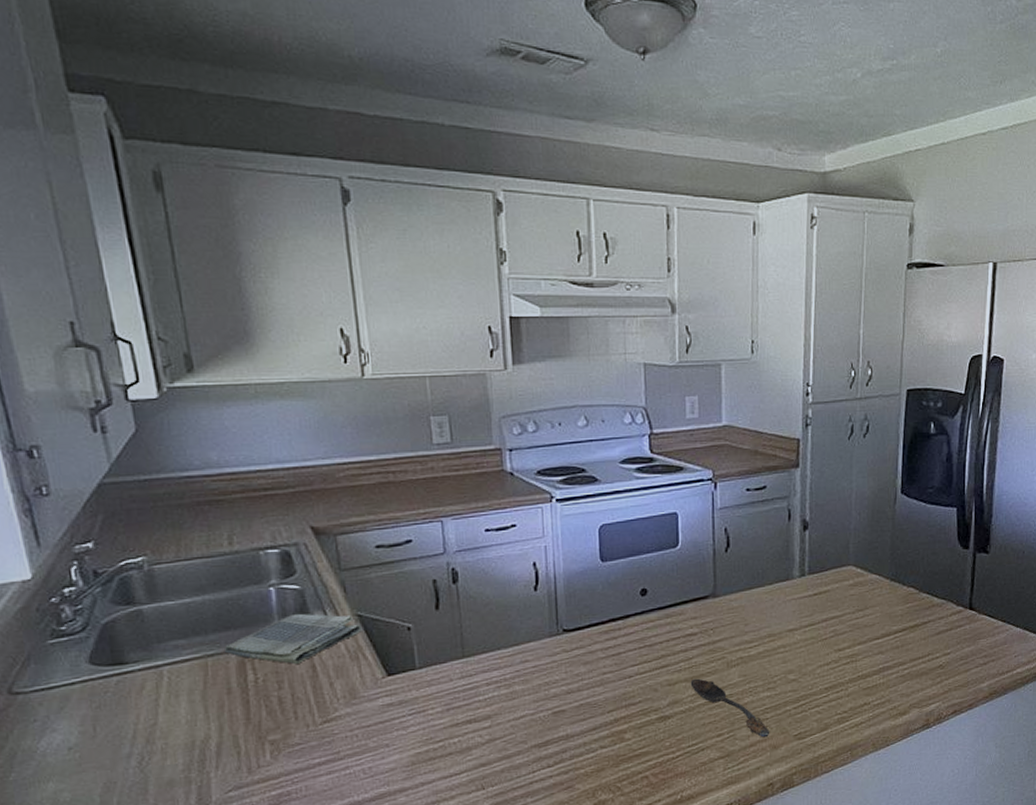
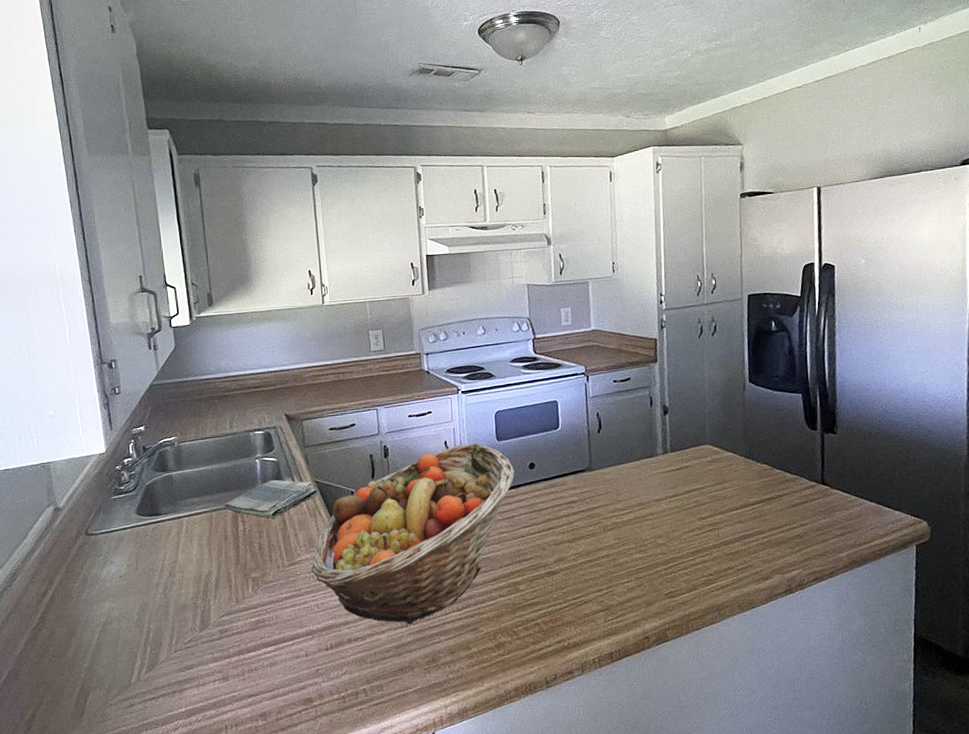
fruit basket: none [354,564,623,787] -> present [311,442,515,624]
spoon: present [690,678,770,738] -> none [573,540,644,595]

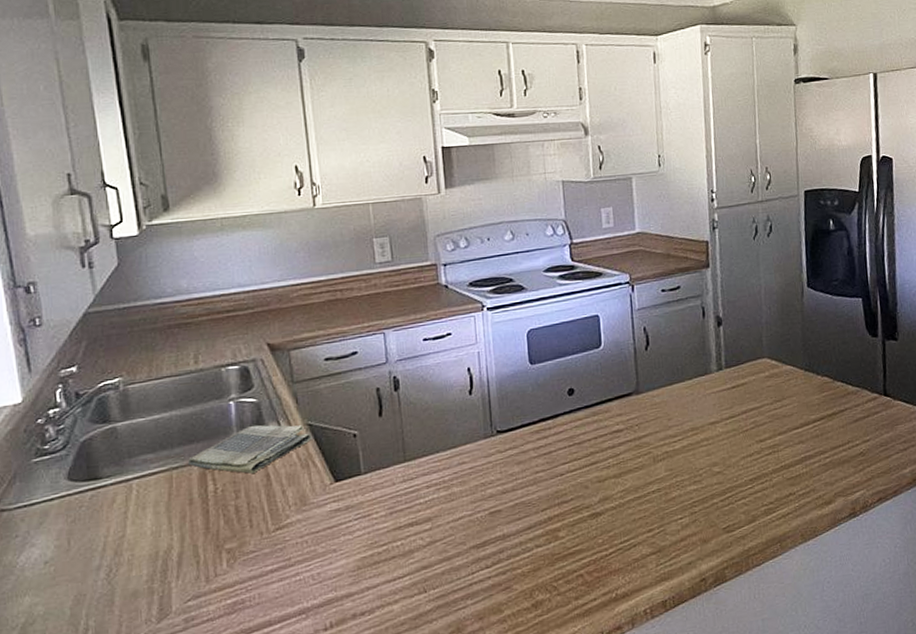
fruit basket: present [311,442,515,624] -> none [304,367,552,590]

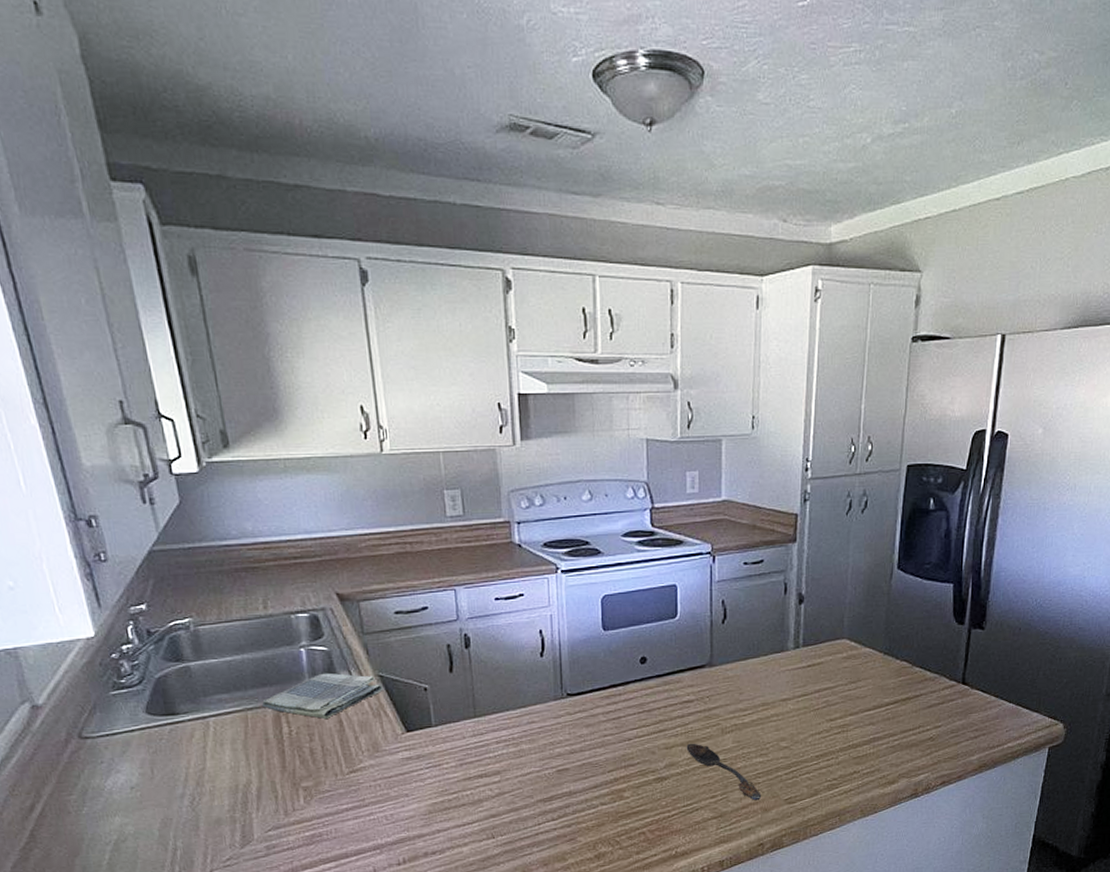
spoon: none [619,474,699,532] -> present [686,743,762,801]

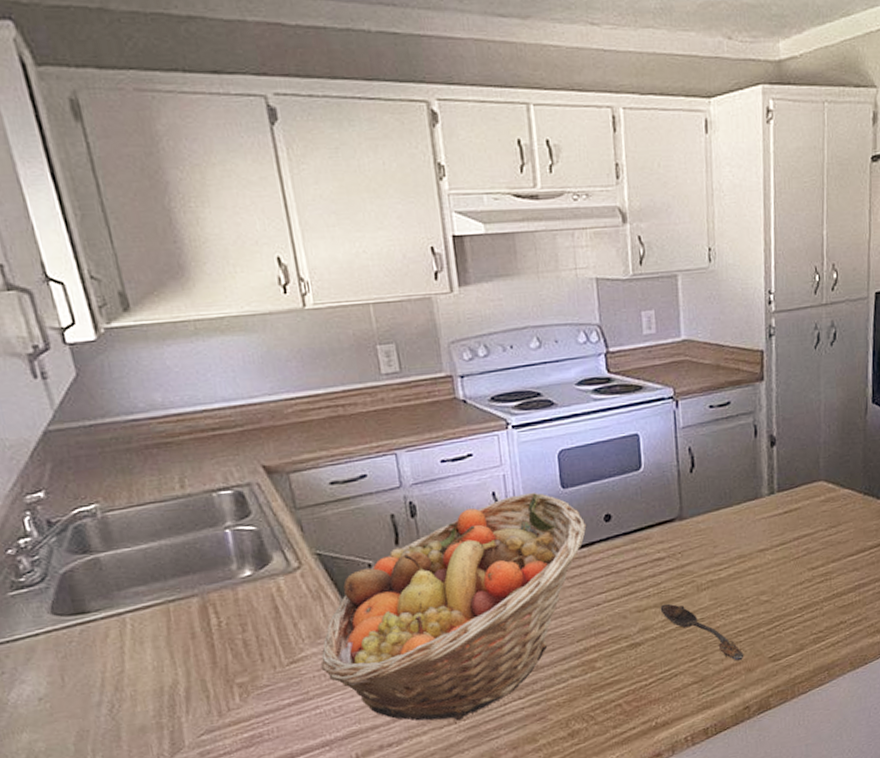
dish towel: present [262,672,383,719] -> none [185,554,322,606]
fruit basket: none [377,632,624,836] -> present [320,492,587,721]

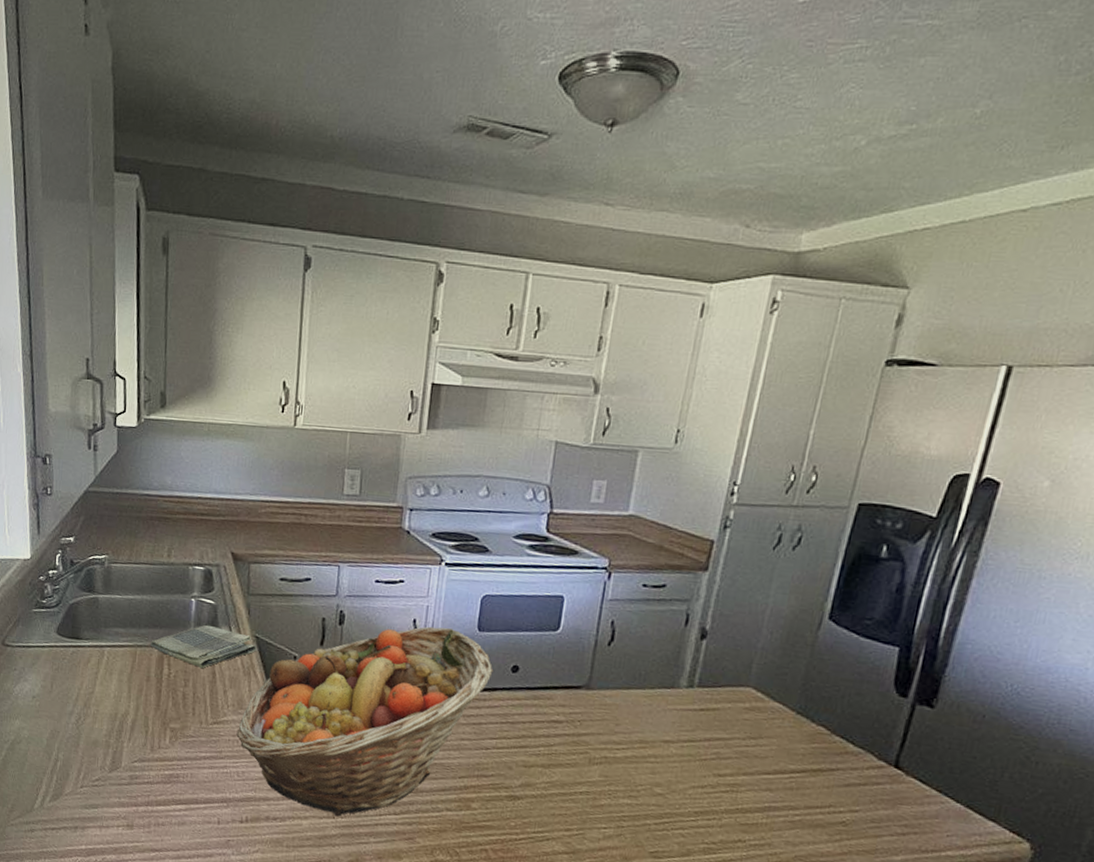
dish towel: none [185,554,322,606] -> present [151,624,257,668]
spoon: present [660,603,744,661] -> none [546,766,624,846]

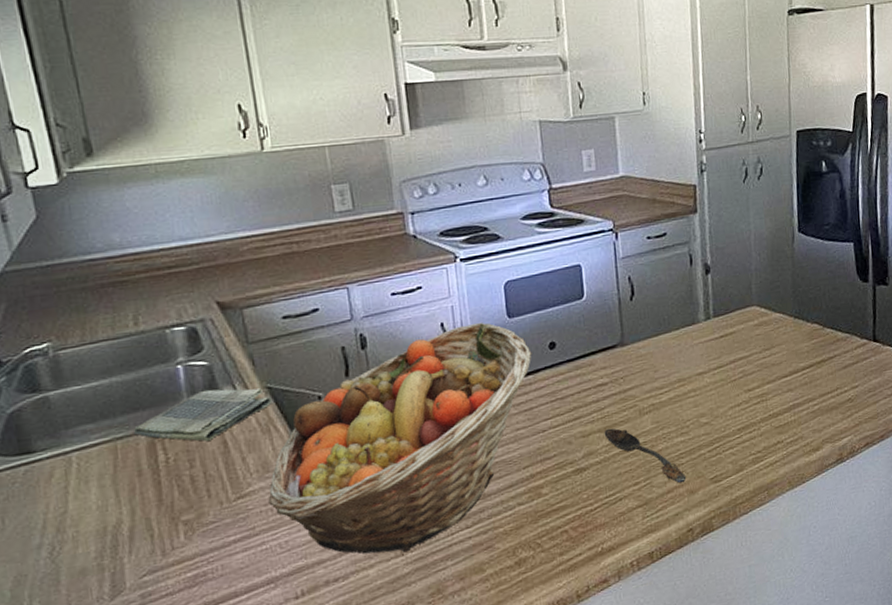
spoon: none [546,766,624,846] -> present [604,428,687,483]

